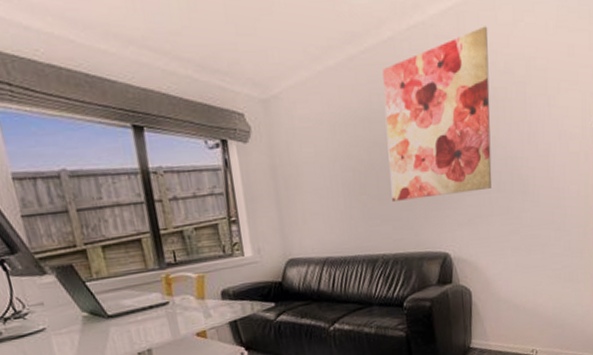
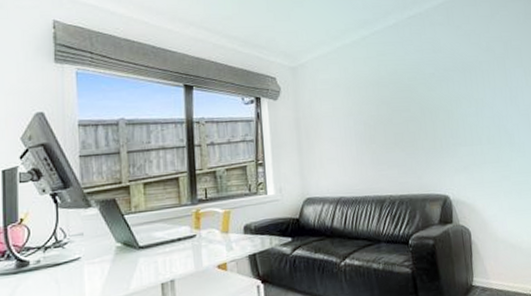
wall art: present [382,26,492,202] -> none [389,17,482,150]

